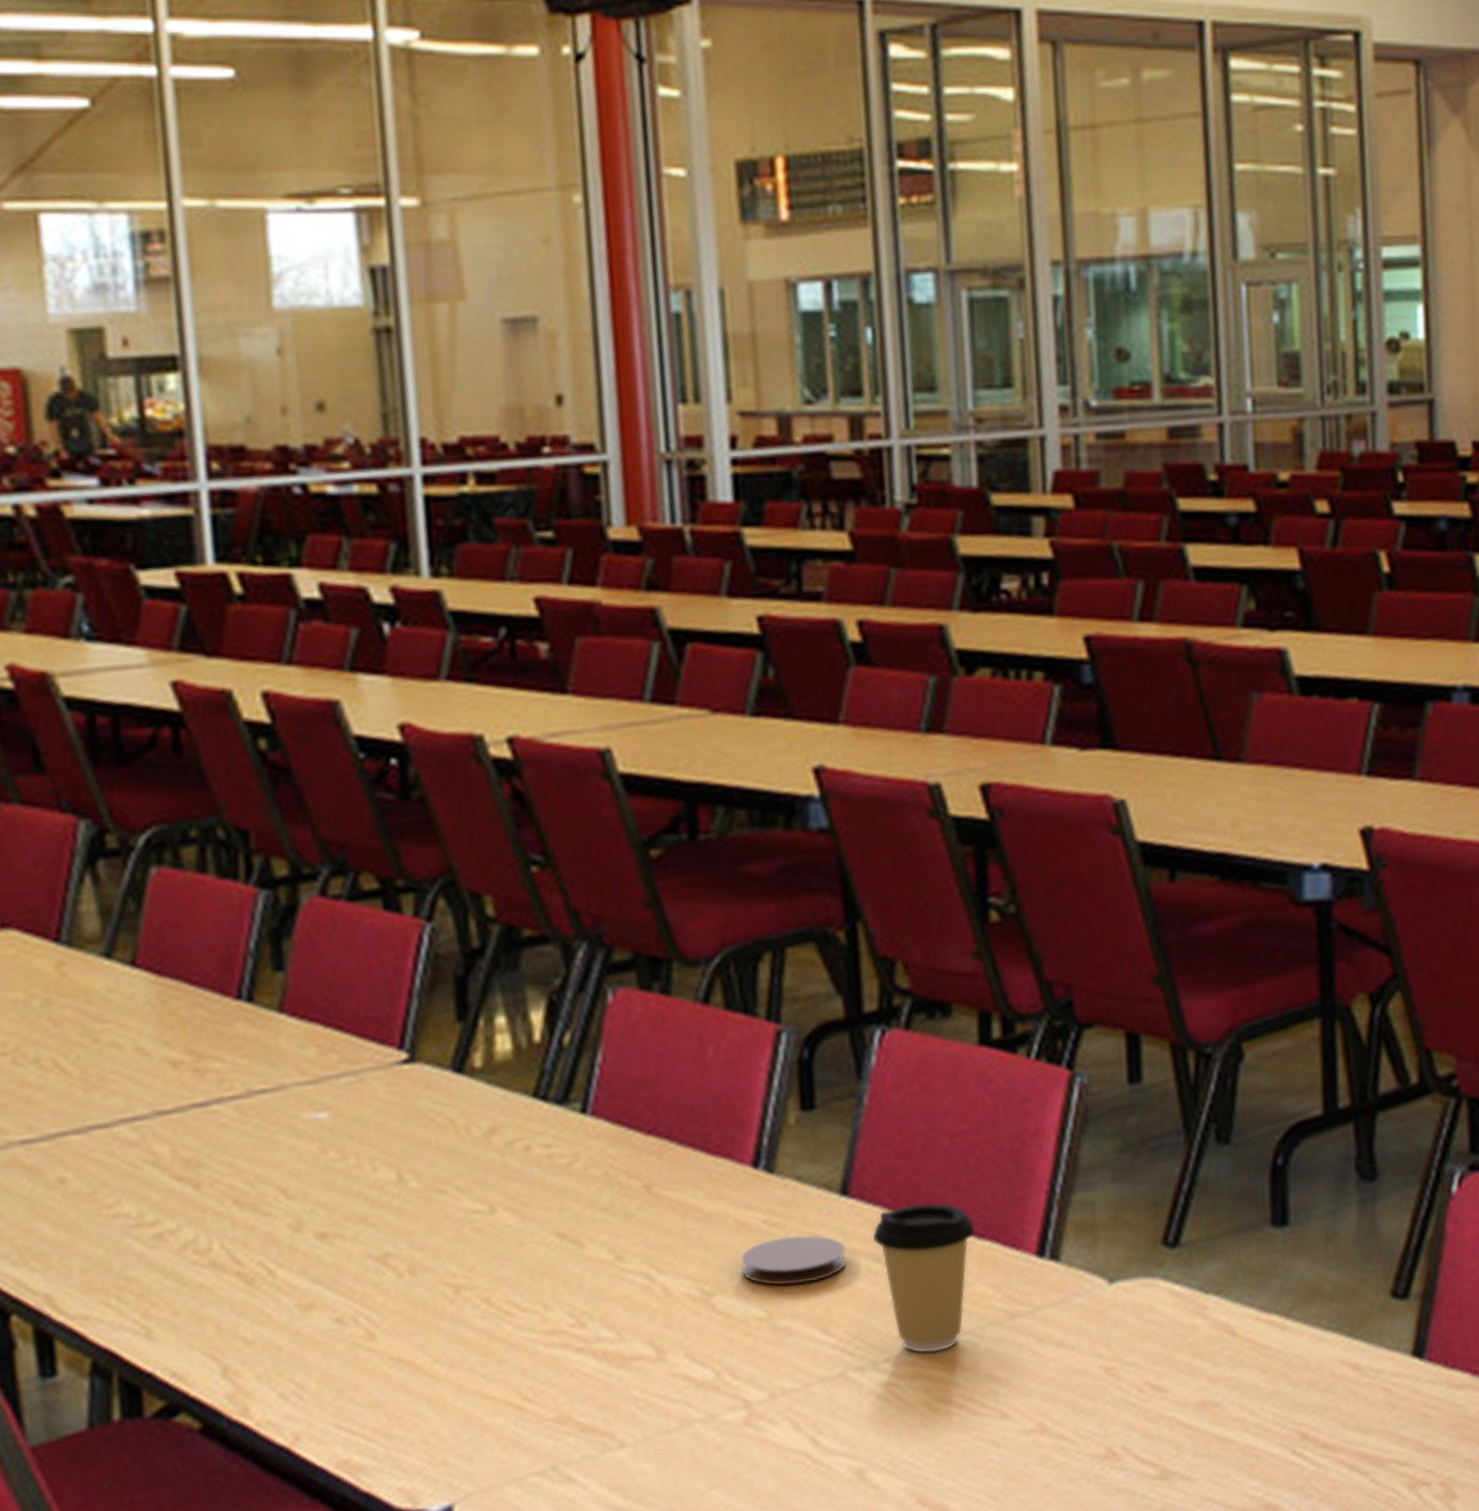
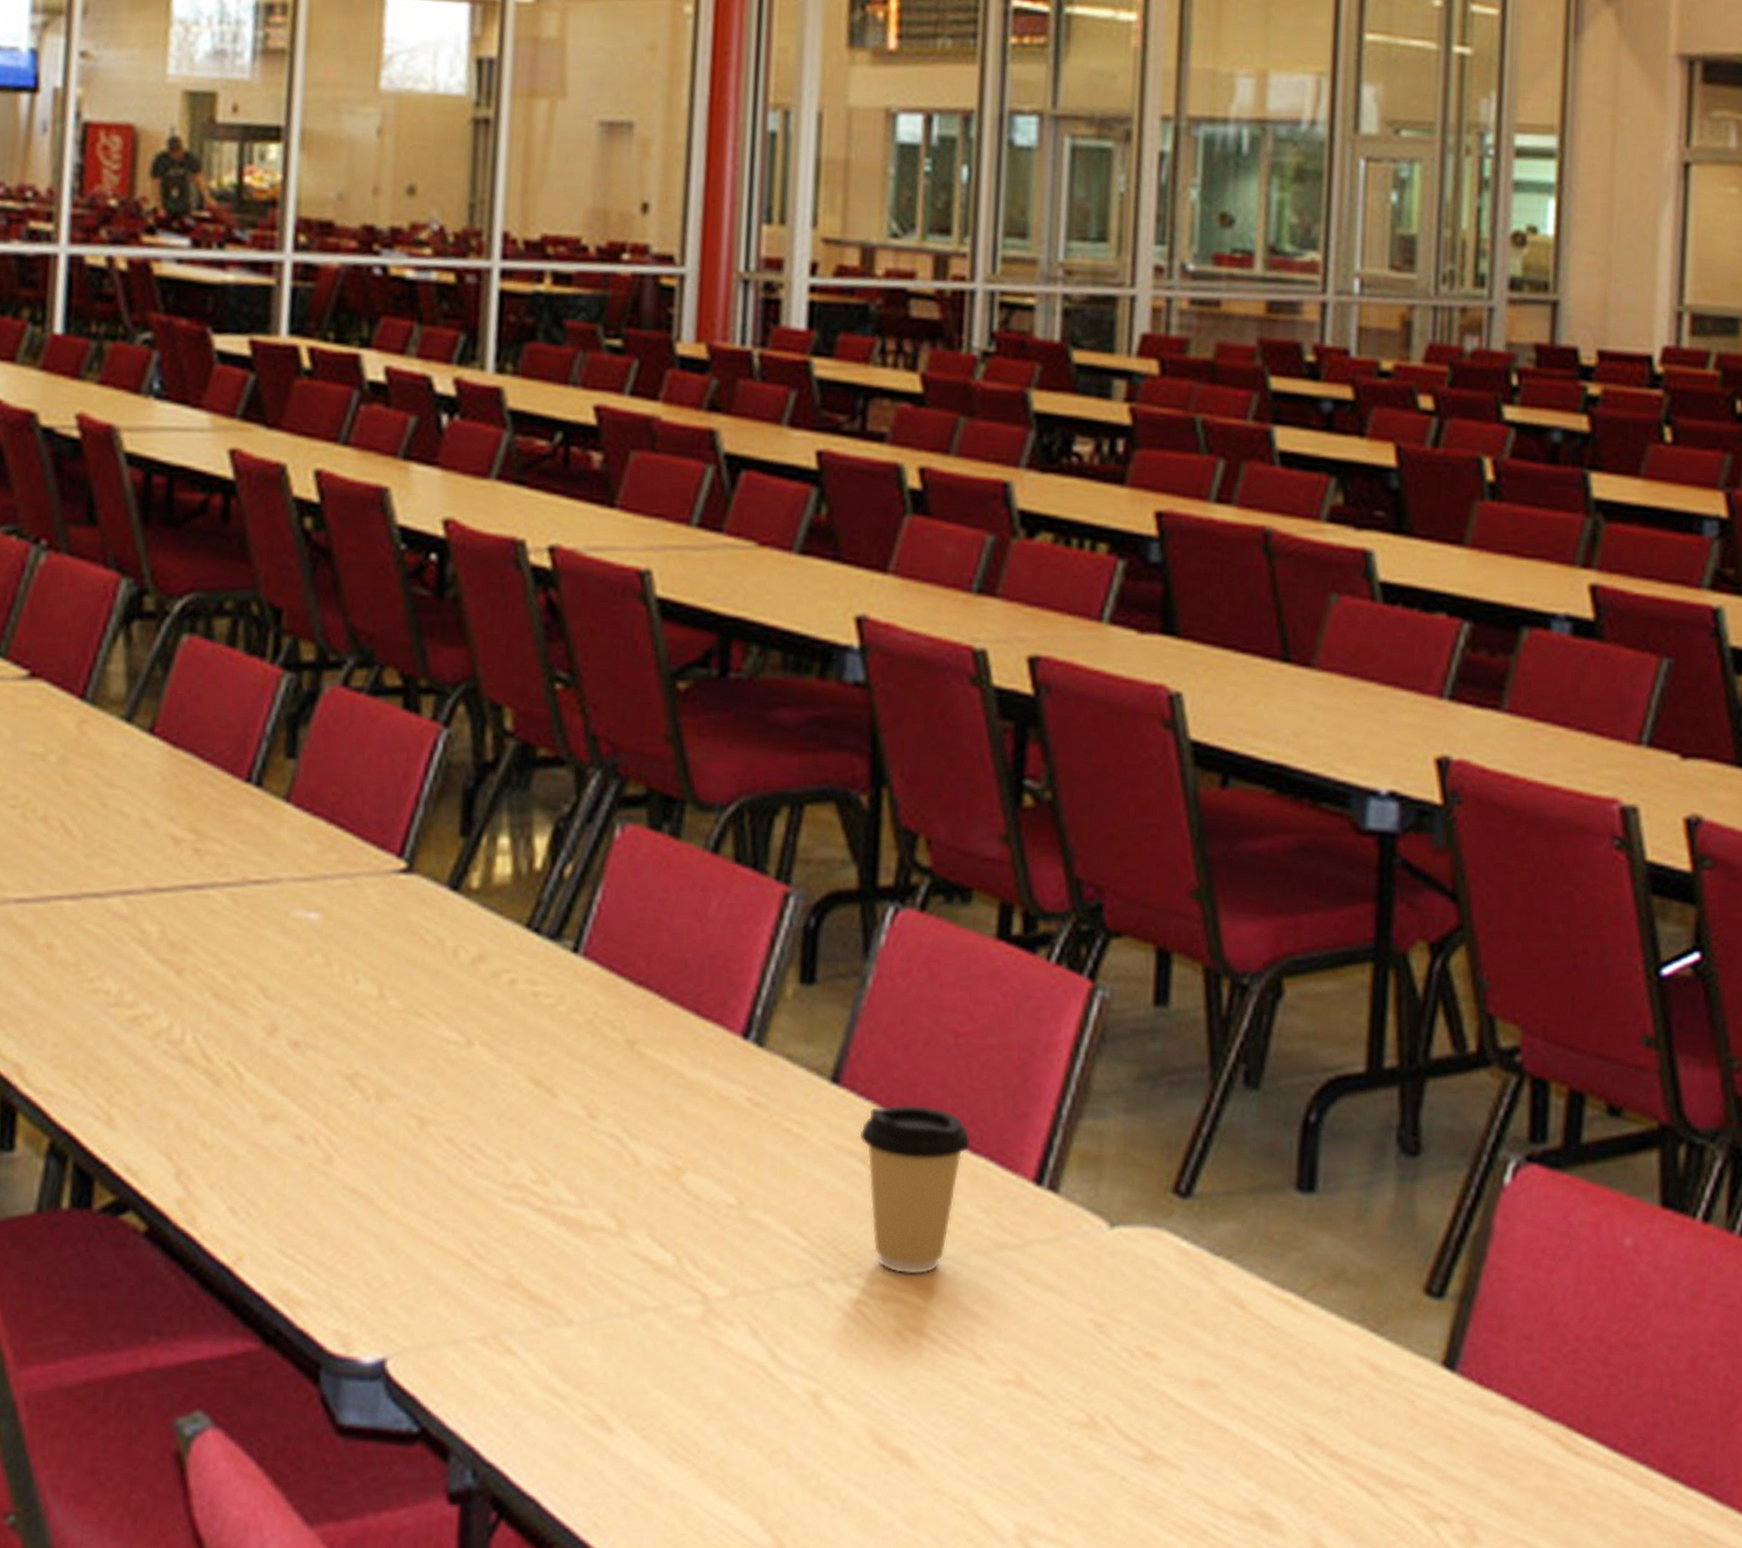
coaster: present [741,1235,846,1286] -> none [717,1119,830,1174]

